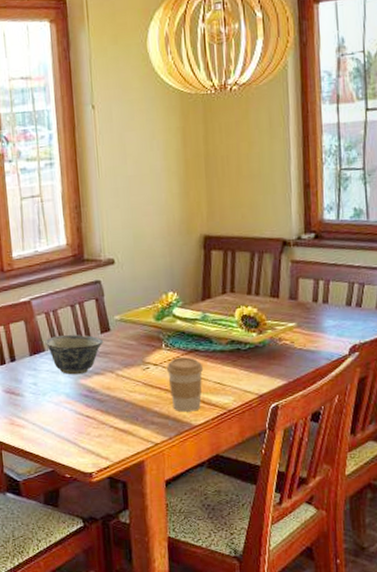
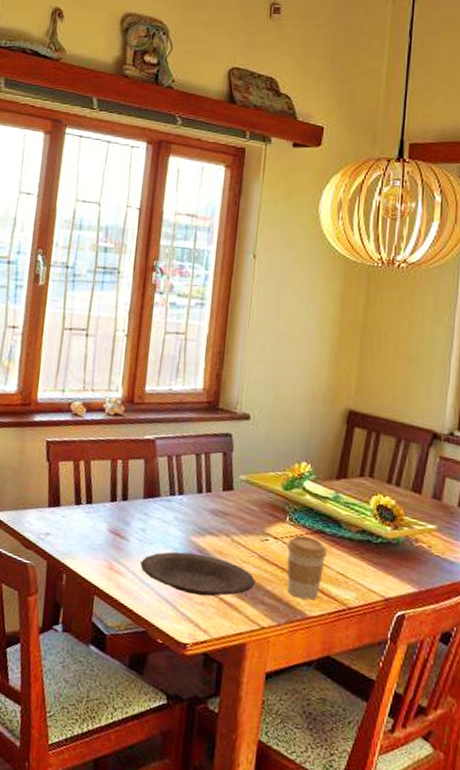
plate: none [38,393,144,430] -> present [140,551,255,597]
bowl: present [45,334,104,375] -> none [162,483,225,531]

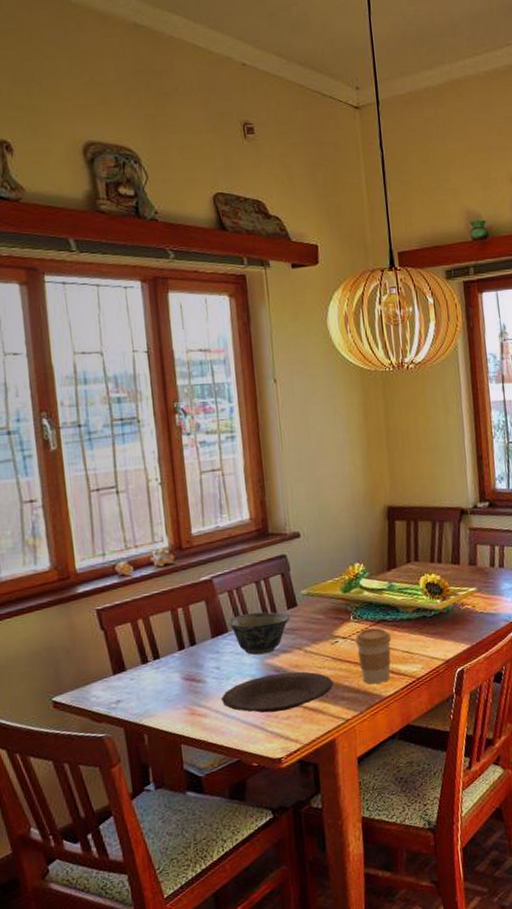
bowl: none [162,483,225,531] -> present [228,612,291,656]

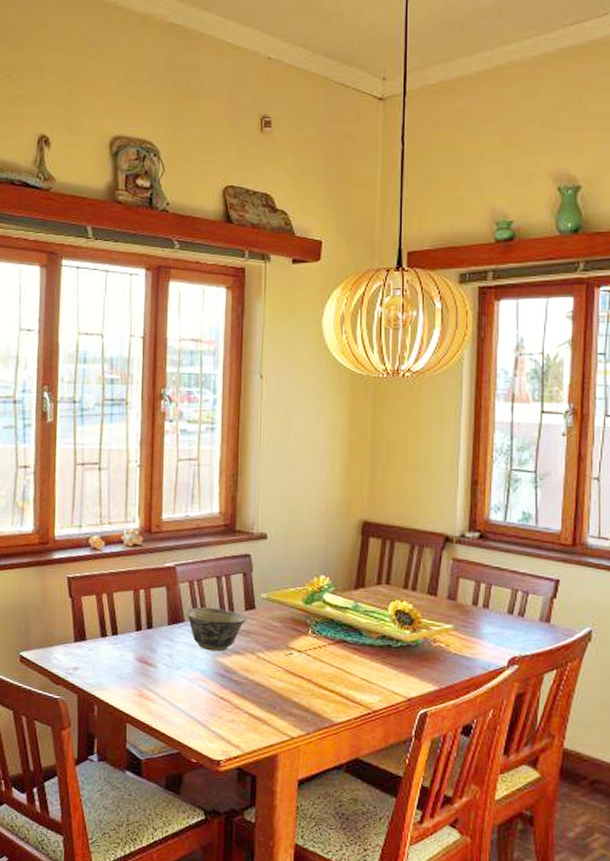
plate: present [221,671,334,713] -> none [170,673,282,713]
coffee cup: present [355,627,392,684] -> none [310,646,351,707]

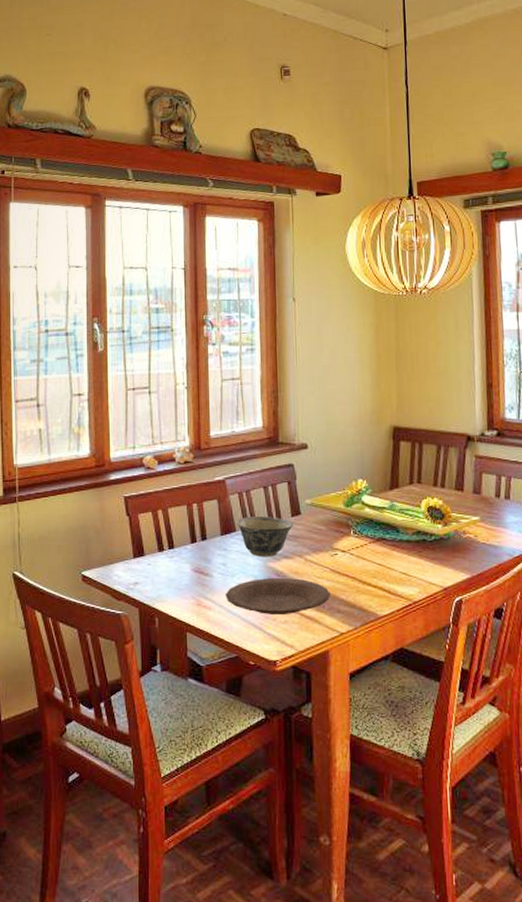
plate: none [170,673,282,713] -> present [226,578,330,614]

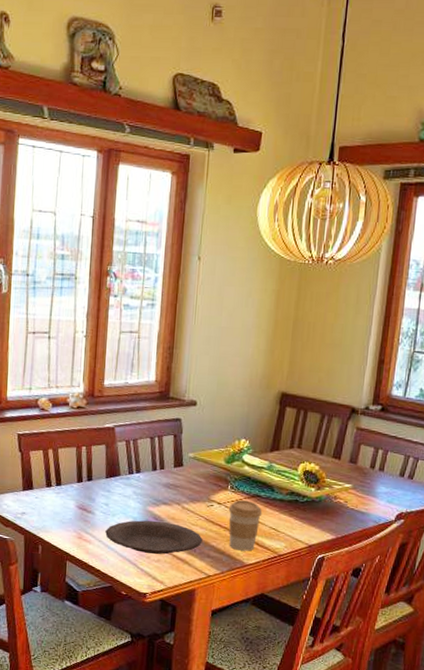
bowl: present [236,515,294,557] -> none [121,463,176,502]
coffee cup: none [353,545,390,601] -> present [228,500,263,551]

